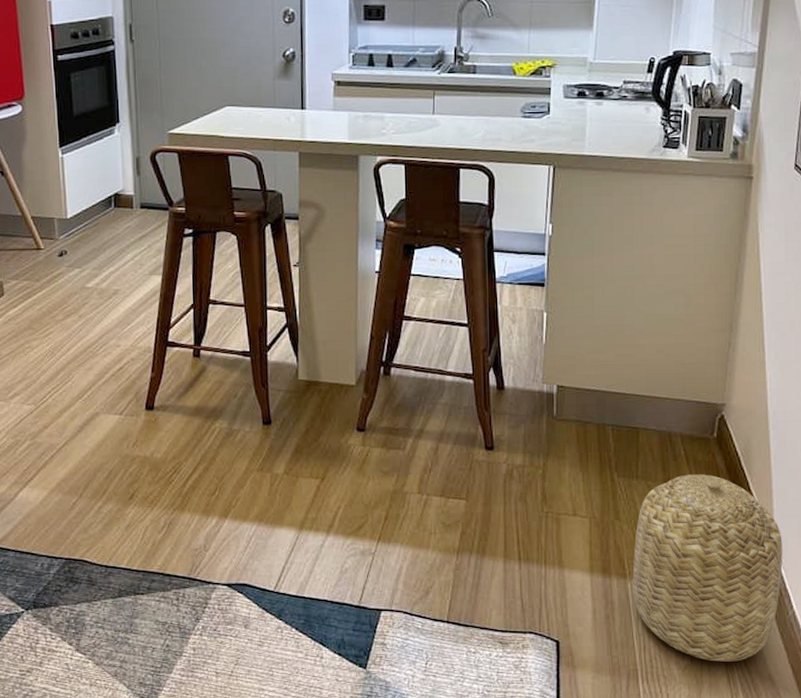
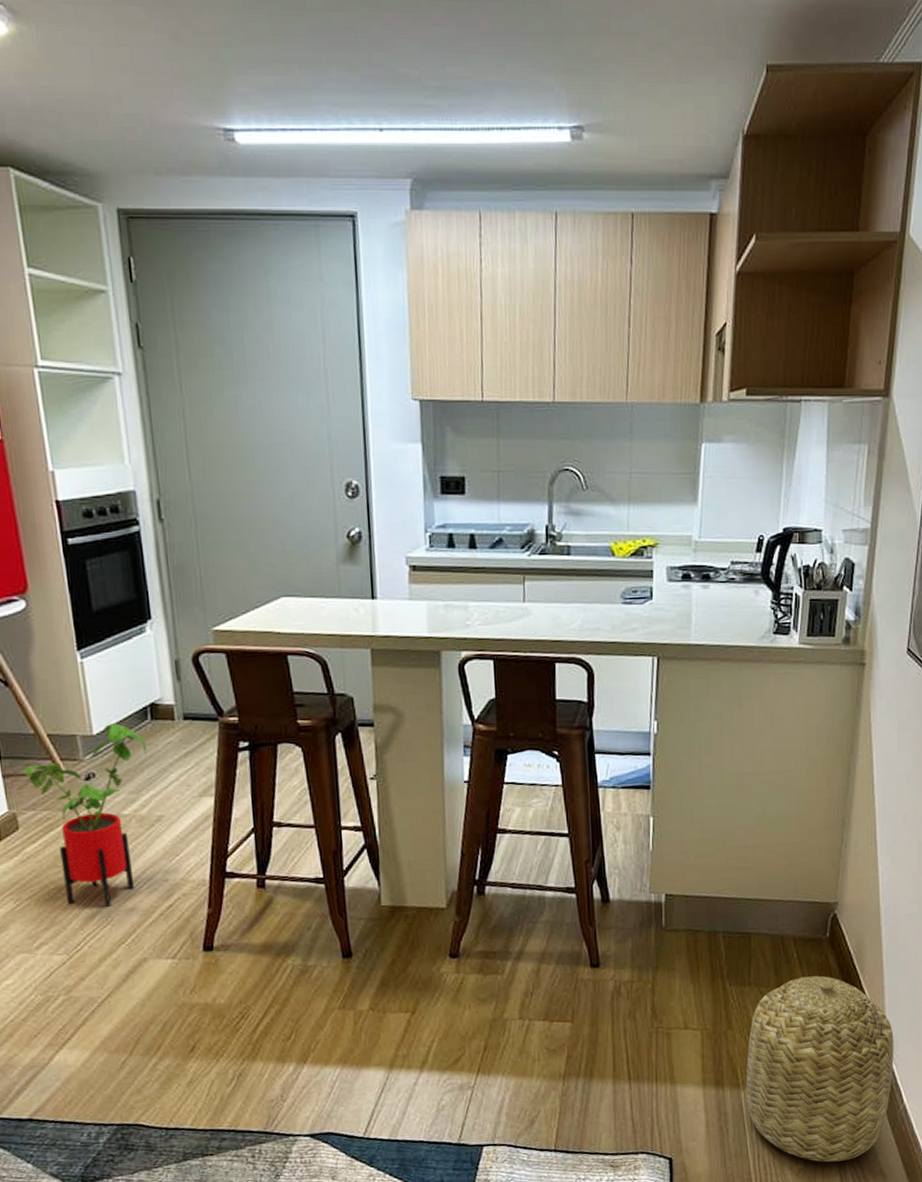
house plant: none [10,208,109,366] -> present [23,722,147,907]

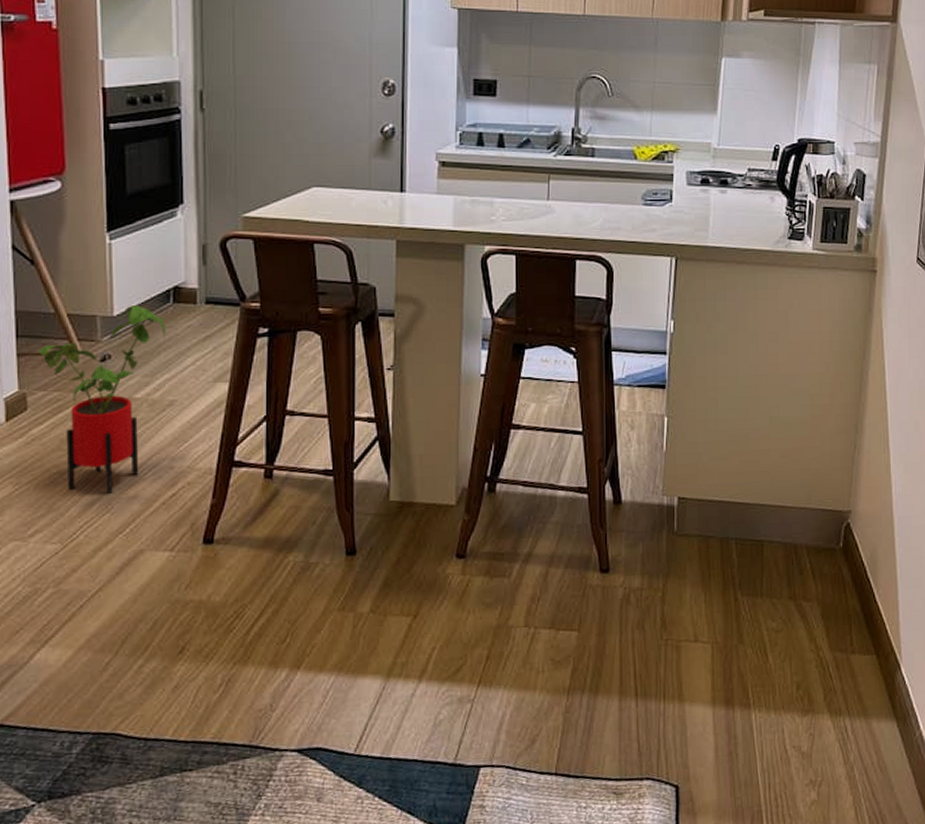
basket: present [746,975,894,1163] -> none [757,588,909,795]

